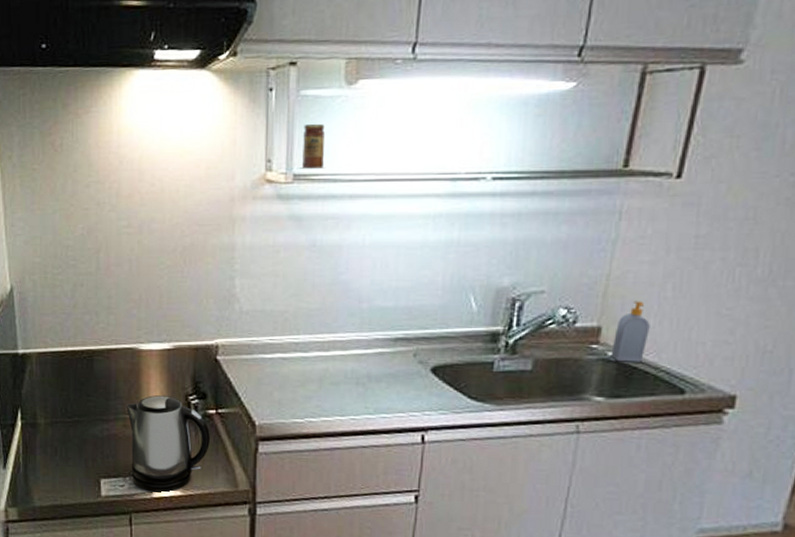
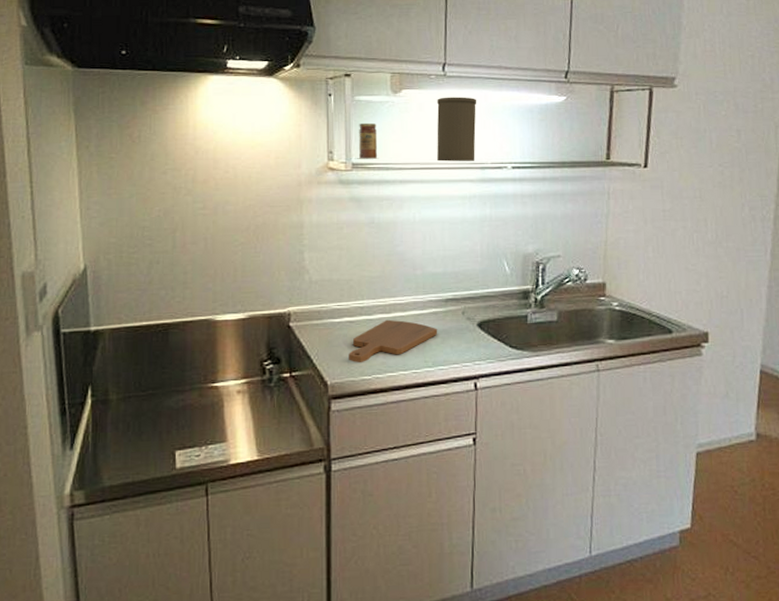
kettle: present [127,394,210,493] -> none [203,362,285,459]
cutting board: none [280,358,383,405] -> present [349,319,438,363]
canister: none [397,86,454,171] -> present [437,97,477,161]
soap bottle: present [611,301,650,363] -> none [615,261,641,310]

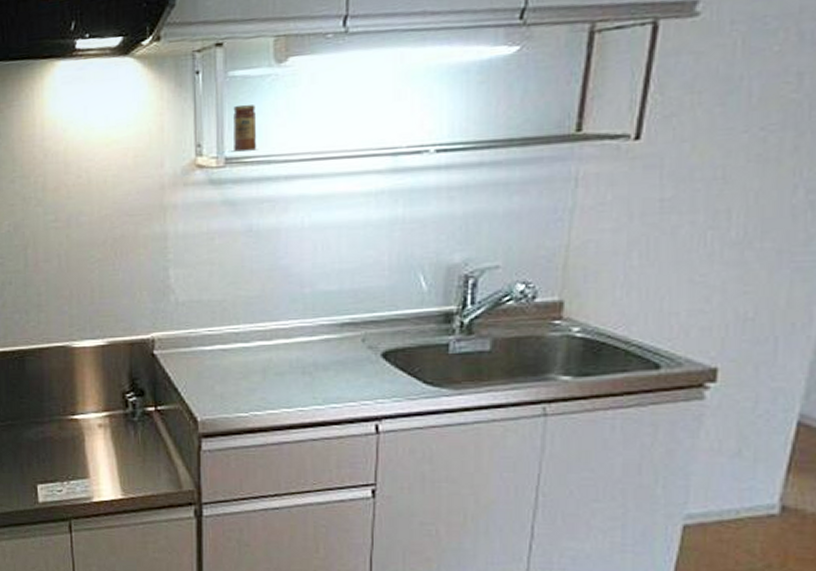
cutting board: present [349,319,438,363] -> none [222,347,330,398]
canister: present [437,97,477,161] -> none [334,59,390,149]

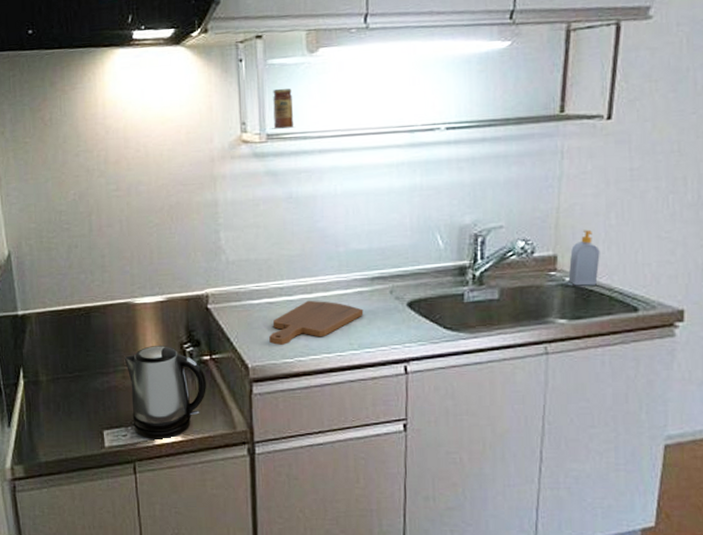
kettle: none [62,393,150,496] -> present [125,345,206,439]
cutting board: none [222,347,330,398] -> present [269,300,364,346]
soap bottle: none [576,271,617,338] -> present [568,229,600,286]

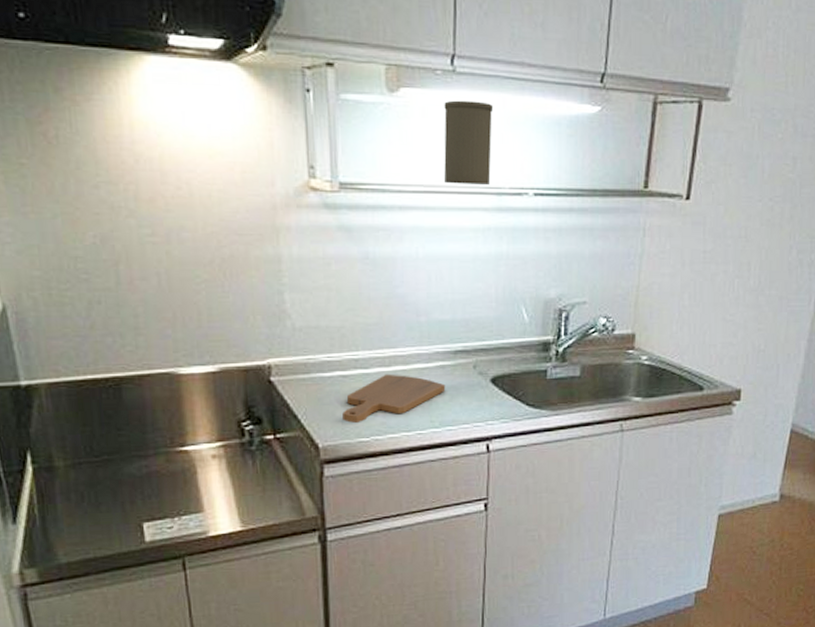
kettle: present [125,345,206,439] -> none [168,422,270,531]
canister: present [272,88,296,129] -> none [345,129,373,178]
canister: none [359,51,405,127] -> present [444,100,494,185]
soap bottle: present [568,229,600,286] -> none [644,309,673,365]

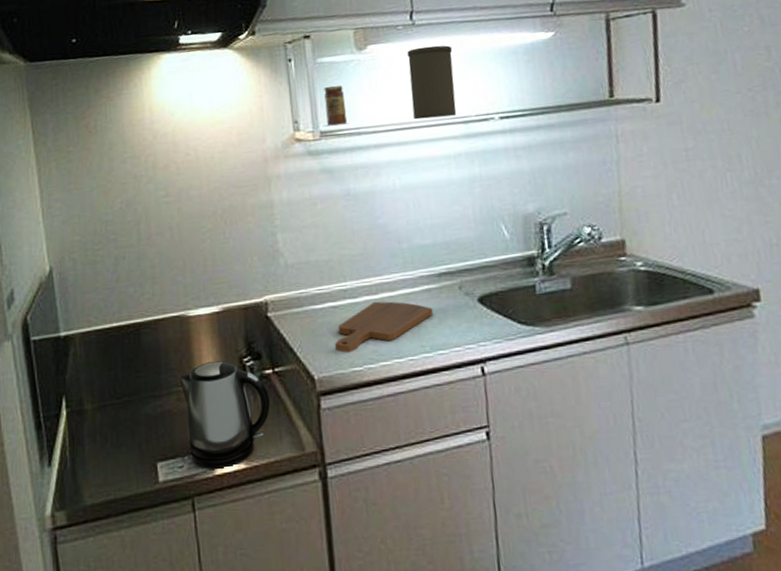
kettle: none [168,422,270,531] -> present [179,360,270,469]
canister: none [345,129,373,178] -> present [324,85,349,127]

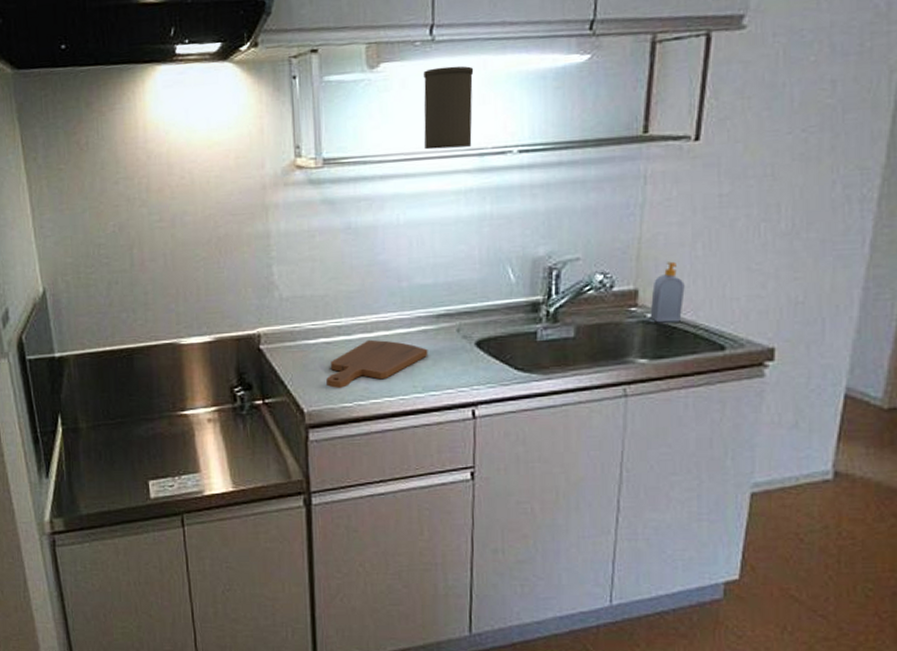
kettle: present [179,360,270,469] -> none [171,388,259,490]
canister: present [324,85,349,127] -> none [329,107,355,153]
soap bottle: none [637,211,669,271] -> present [650,261,685,323]

